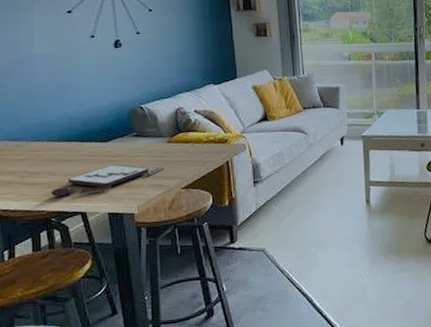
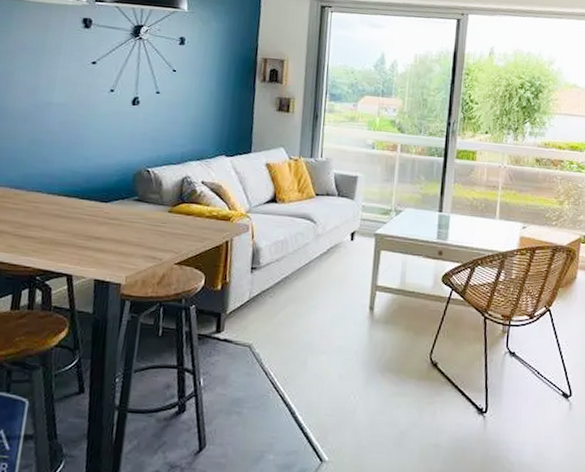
board game: present [51,164,166,196] -> none [41,227,162,256]

